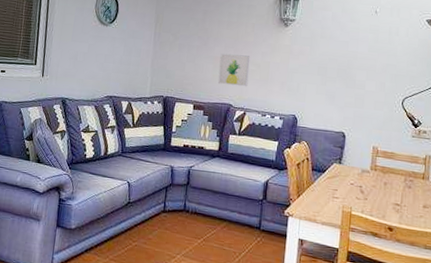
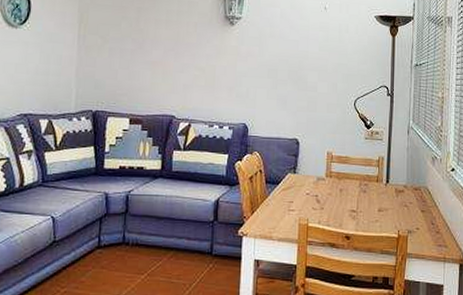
wall art: present [217,53,251,87] -> none [157,57,194,95]

